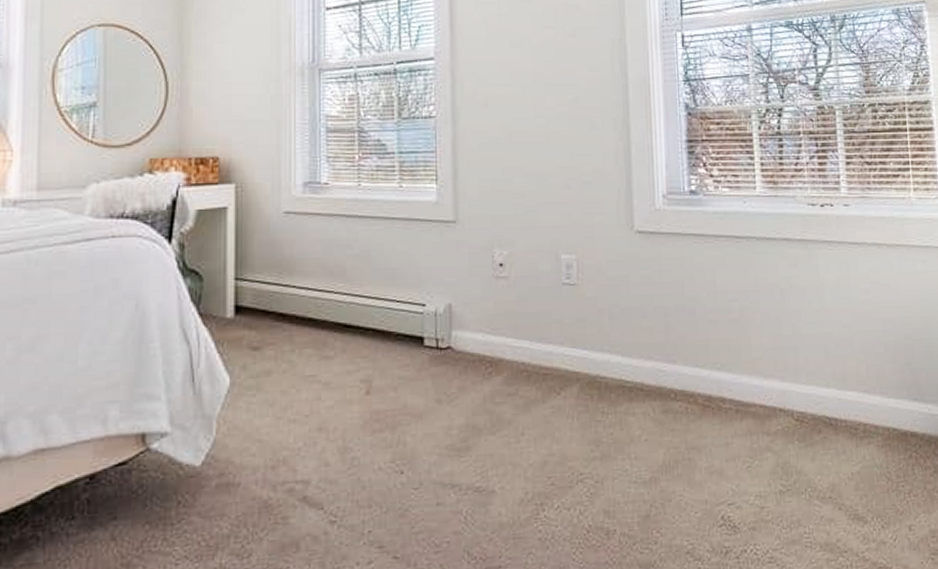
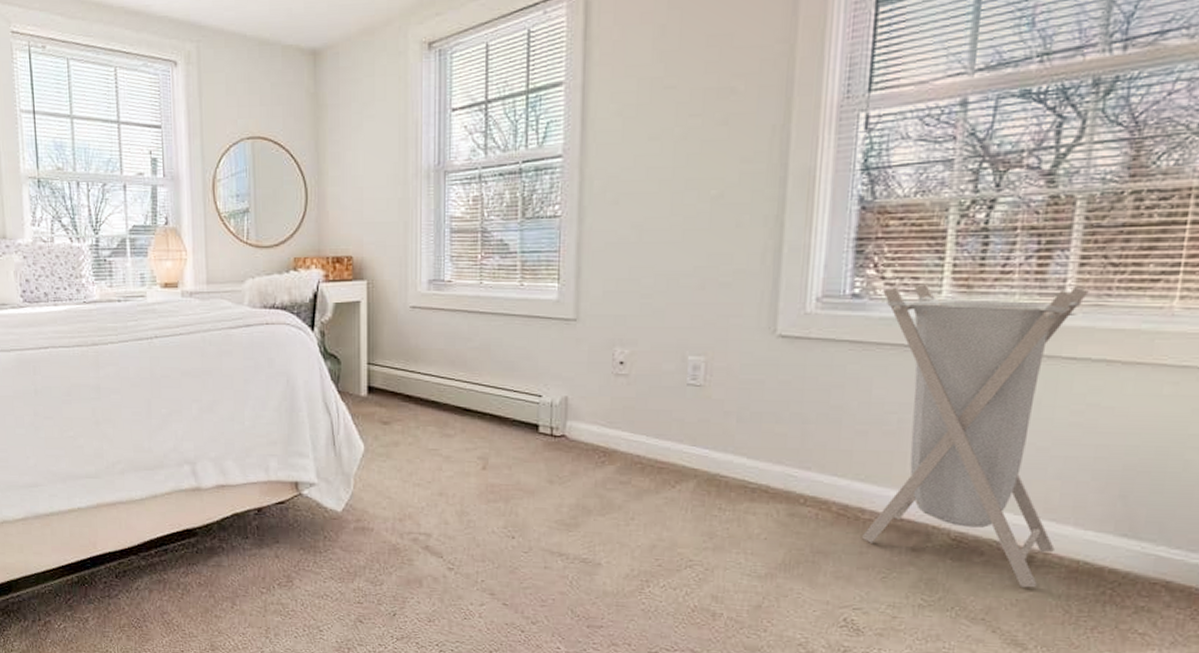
laundry hamper: none [713,180,871,460] -> present [861,283,1089,588]

